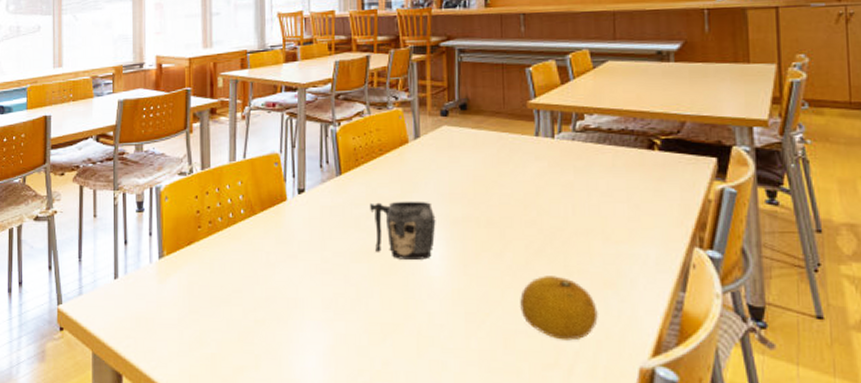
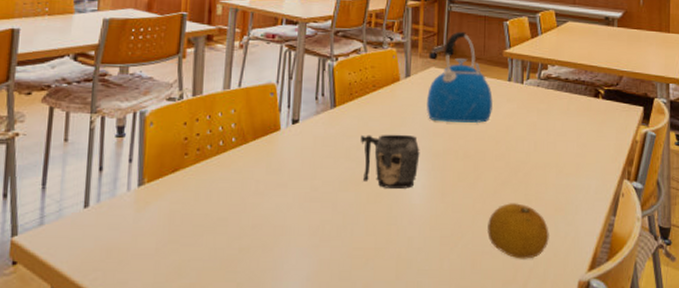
kettle: none [440,83,518,187] -> present [427,31,493,124]

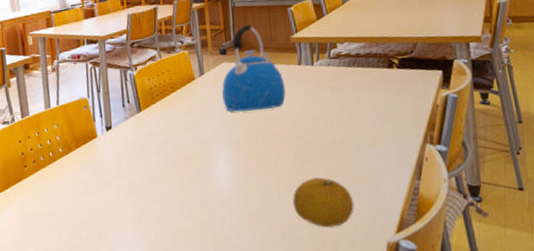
mug: present [361,134,420,189] -> none [167,127,222,177]

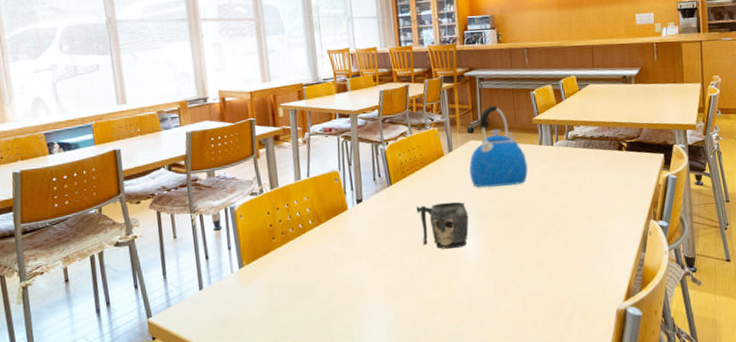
mug: none [167,127,222,177] -> present [416,201,469,249]
fruit: present [293,177,354,228] -> none [533,250,588,297]

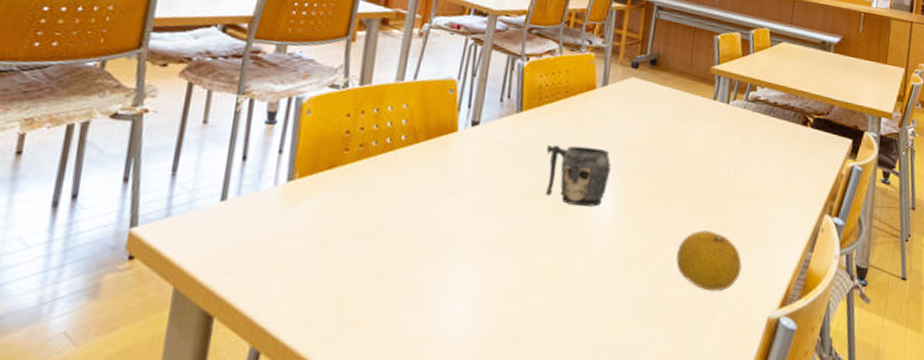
kettle: present [469,105,528,188] -> none [622,41,695,143]
fruit: none [533,250,588,297] -> present [676,230,742,291]

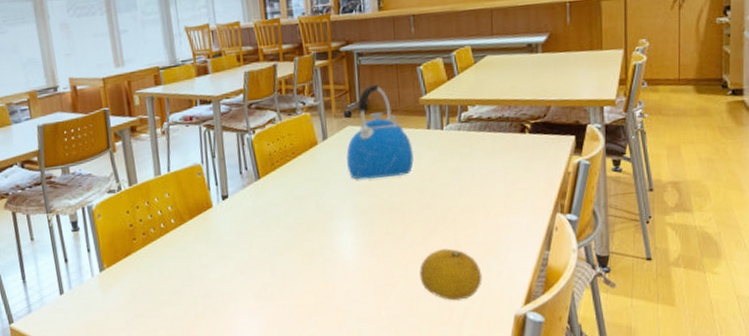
mug: present [546,144,612,207] -> none [288,196,347,249]
kettle: none [622,41,695,143] -> present [346,84,414,180]

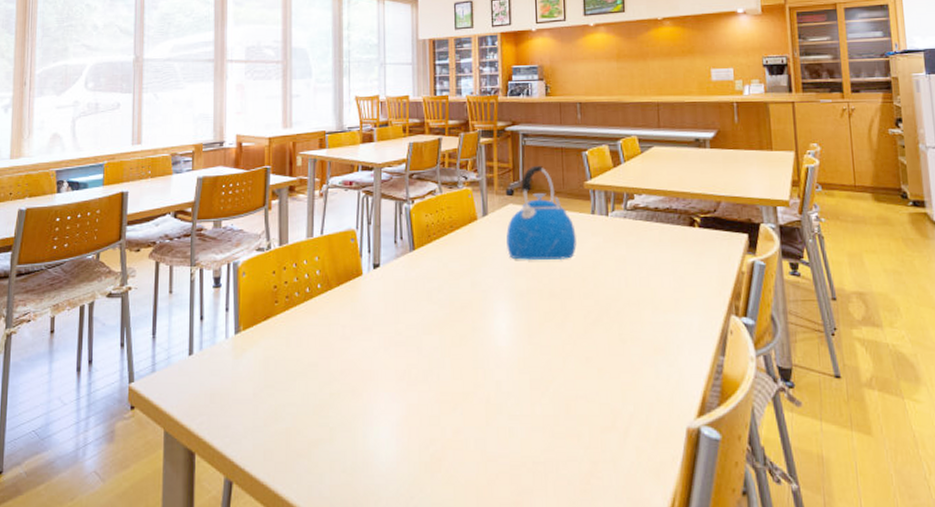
fruit: present [419,248,482,301] -> none [580,343,650,404]

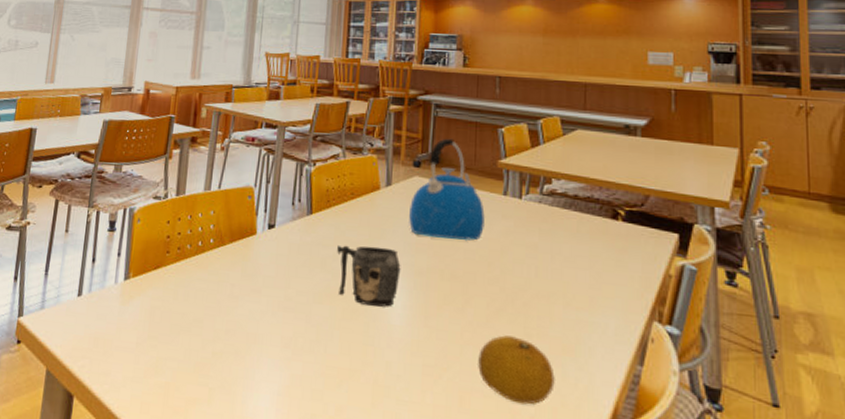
mug: none [442,274,503,331] -> present [337,244,401,307]
fruit: none [580,343,650,404] -> present [478,335,555,405]

